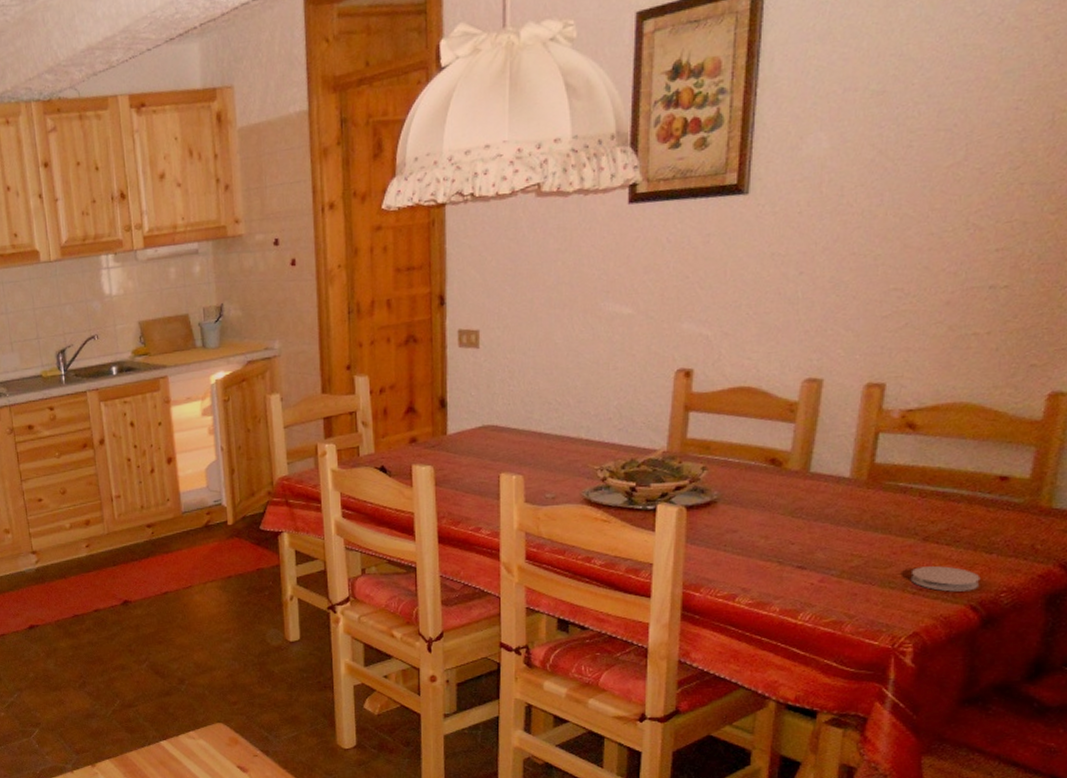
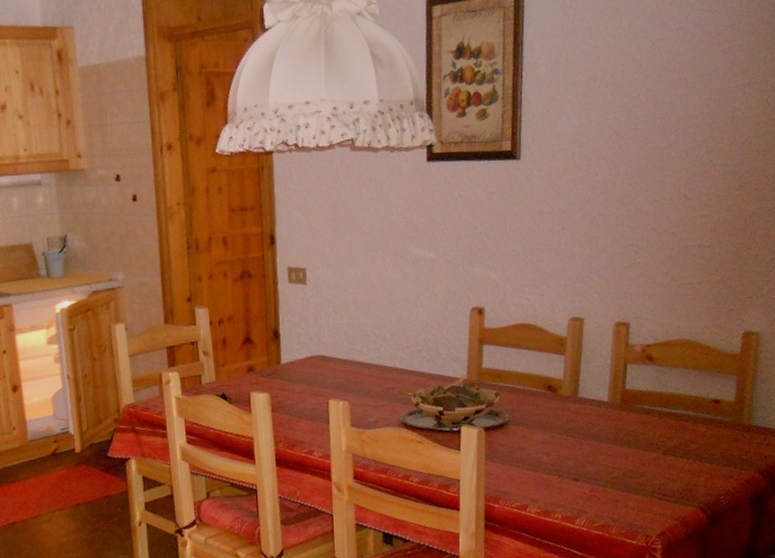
coaster: present [910,566,981,592] -> none [656,475,706,496]

